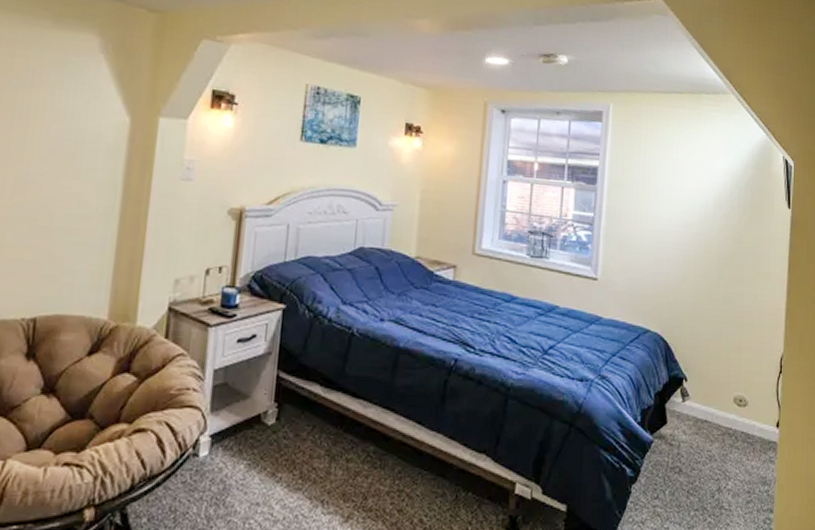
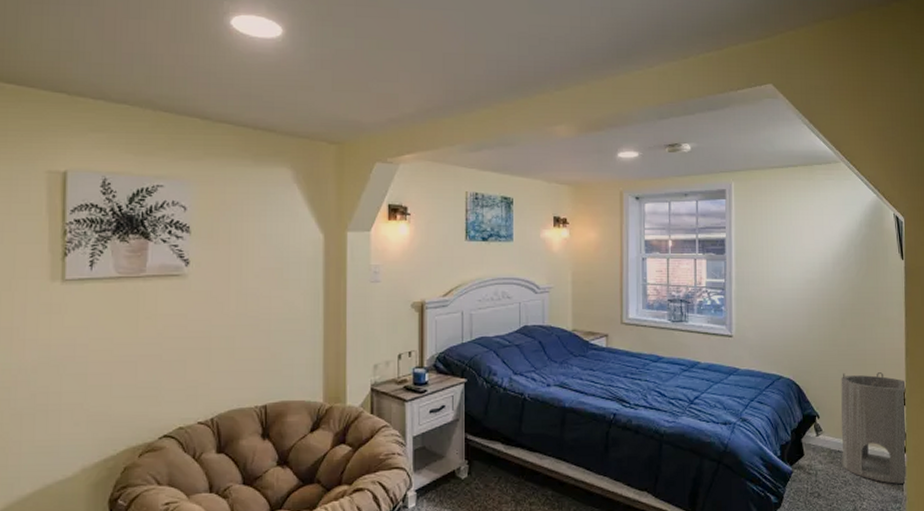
cylinder: none [707,331,785,463] -> present [841,372,907,484]

